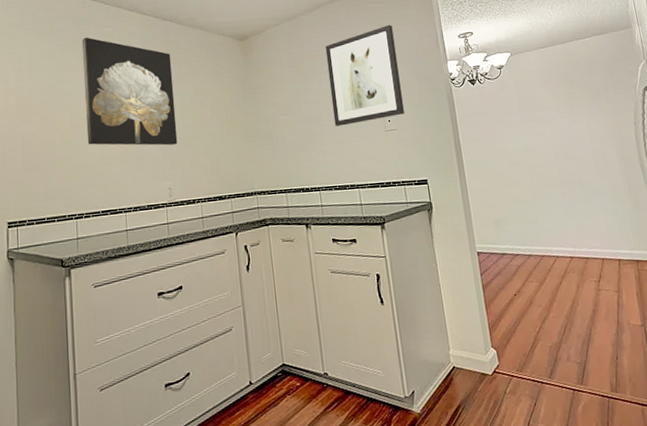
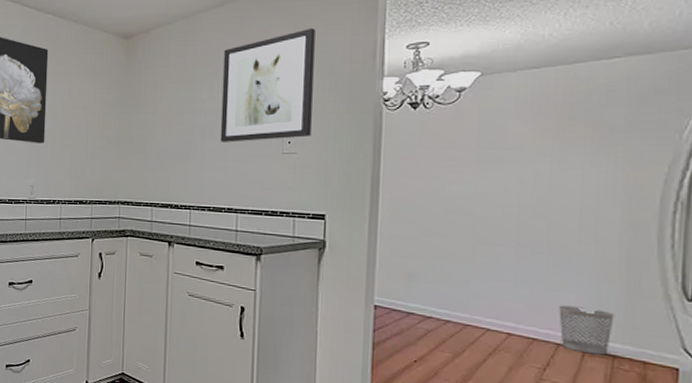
wastebasket: none [596,226,633,263] -> present [558,305,615,356]

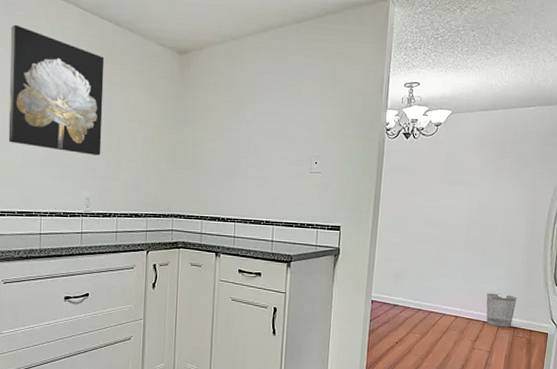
wall art: present [220,27,315,142] -> none [261,60,340,161]

